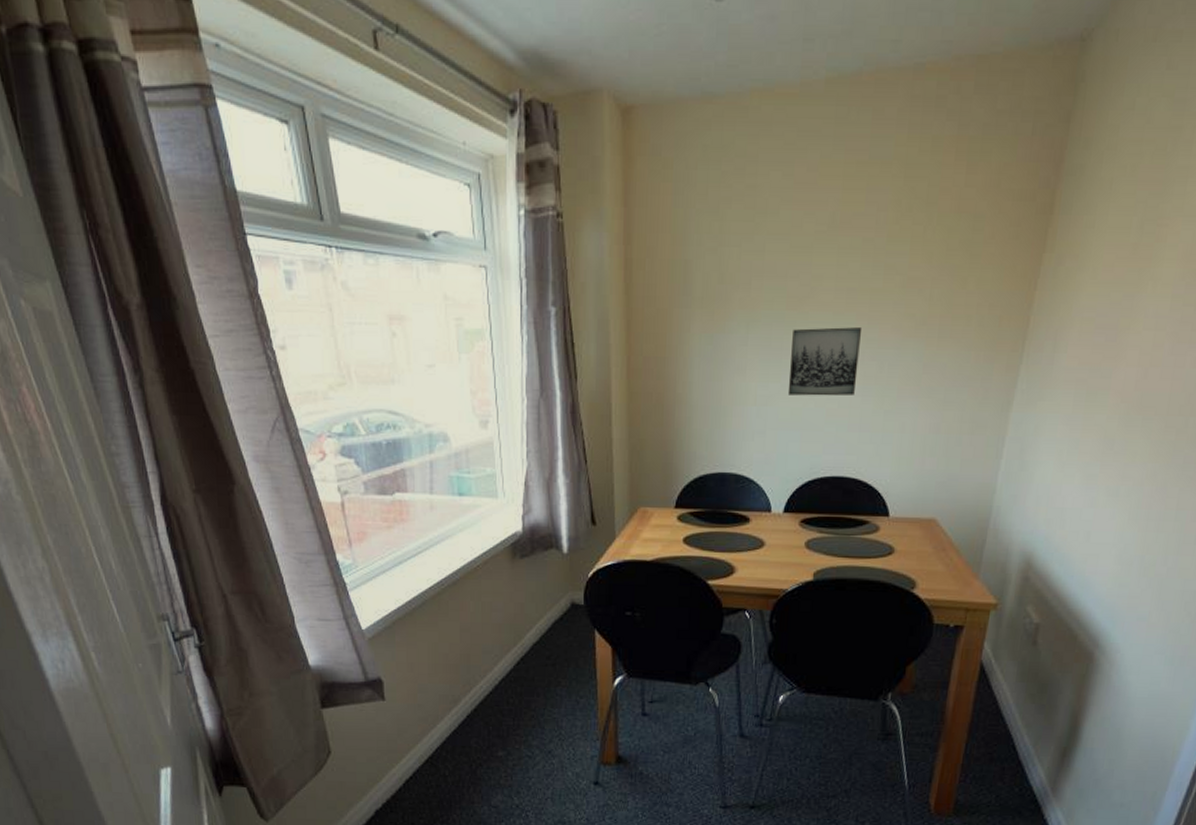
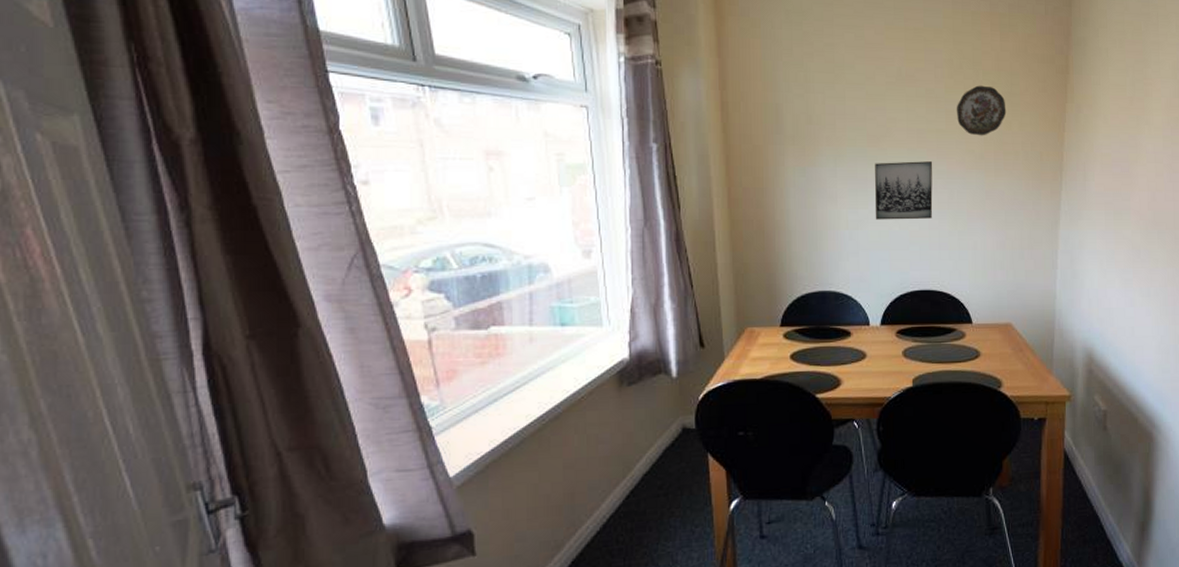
decorative plate: none [898,232,963,297] -> present [956,85,1007,136]

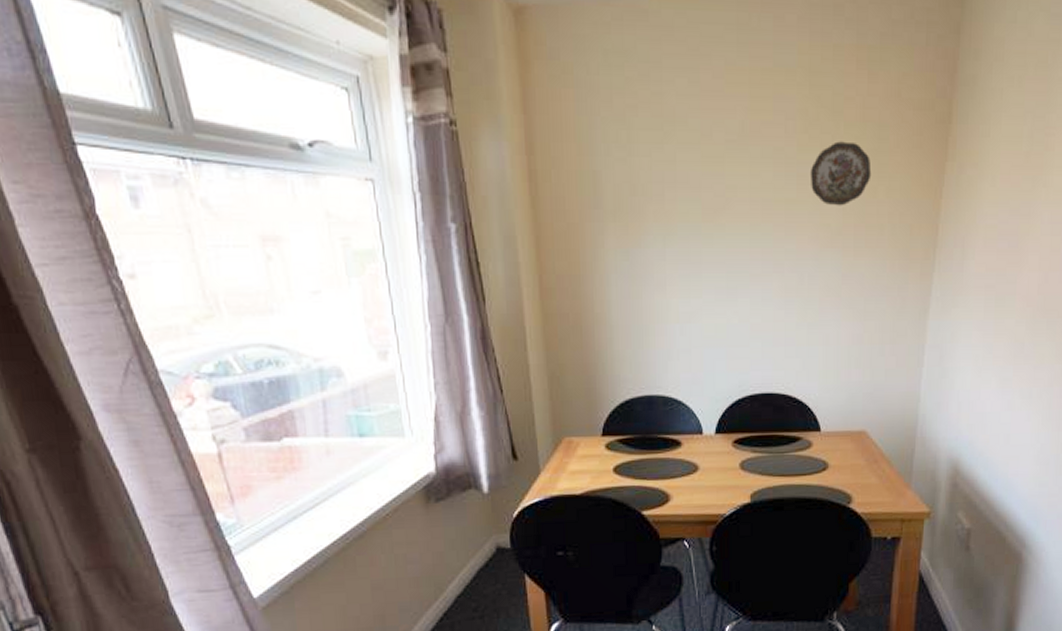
wall art: present [874,161,933,220] -> none [710,239,780,311]

